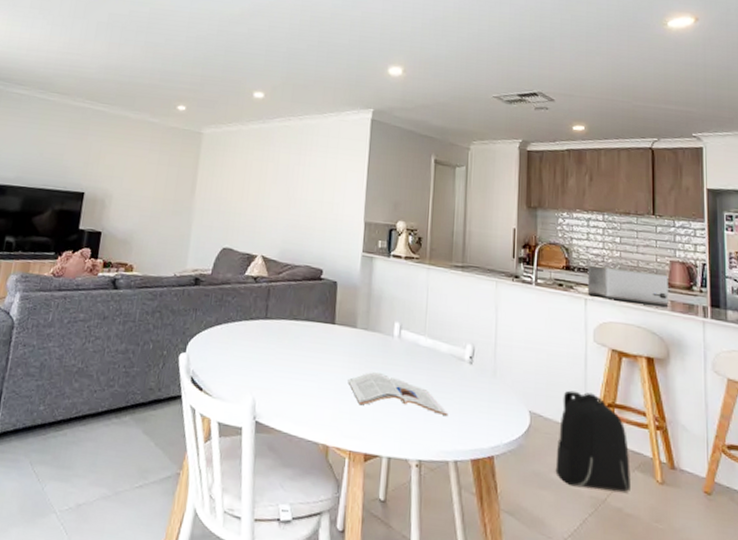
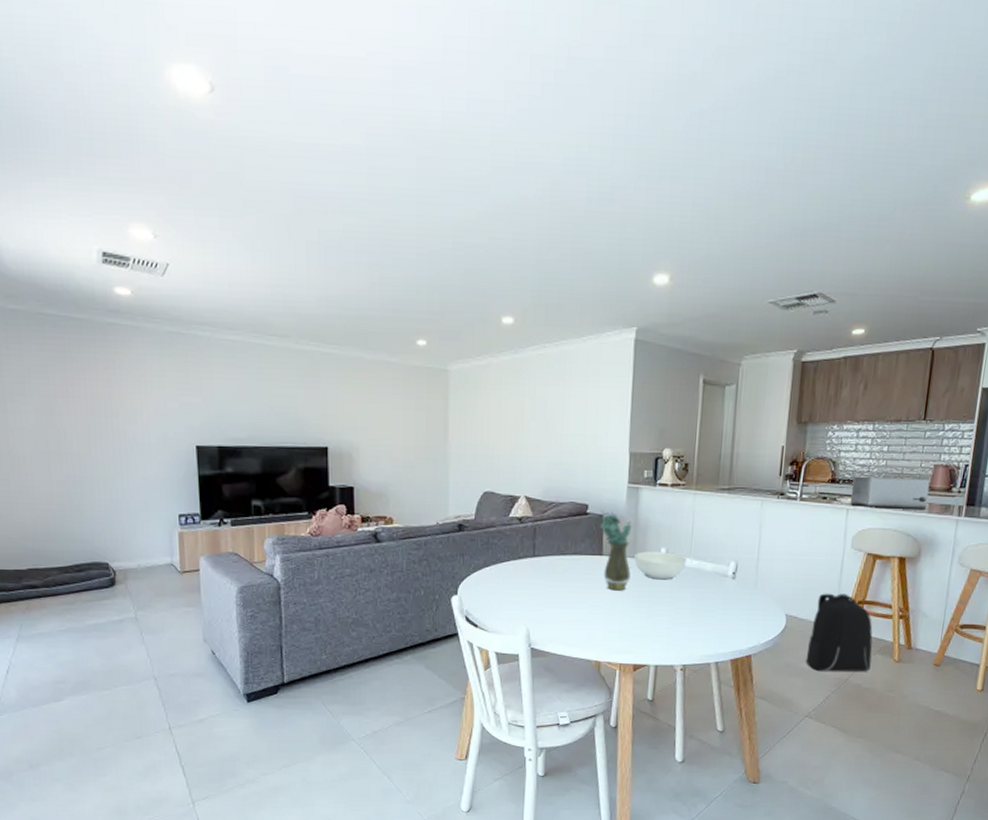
vase: none [333,276,366,365] -> present [600,509,632,591]
magazine: present [348,372,448,417] -> none [616,595,711,627]
bowl: none [367,324,422,358] -> present [634,551,687,580]

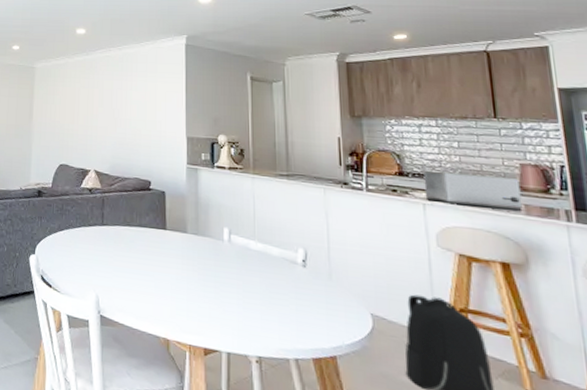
vase: present [600,509,632,591] -> none [162,186,195,267]
bowl: present [634,551,687,580] -> none [197,229,252,261]

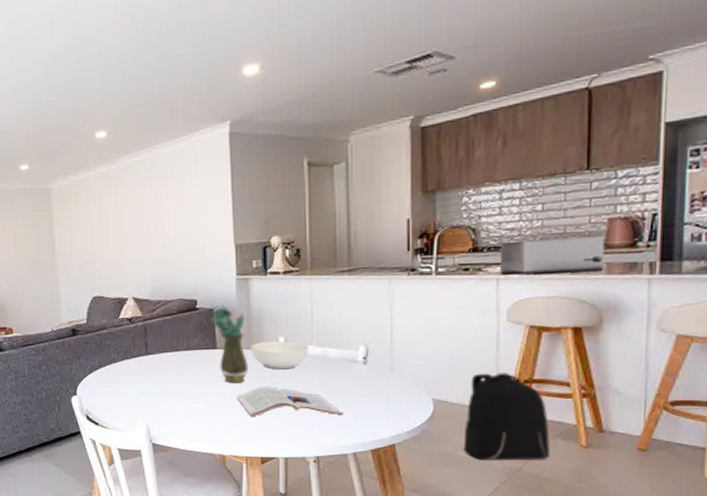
vase: none [162,186,195,267] -> present [210,303,249,383]
magazine: none [183,273,285,317] -> present [236,386,344,417]
bowl: none [197,229,252,261] -> present [251,341,309,370]

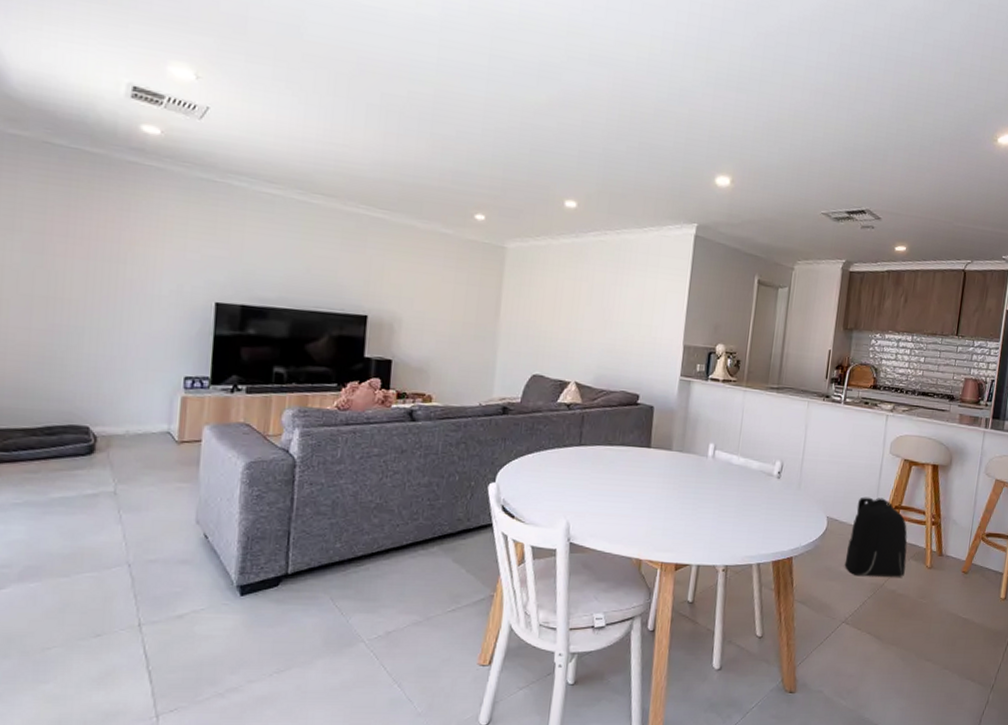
vase: present [210,303,249,383] -> none [650,401,682,486]
magazine: present [236,386,344,417] -> none [662,491,755,527]
bowl: present [251,341,309,370] -> none [682,446,734,476]
toaster: present [500,235,605,276] -> none [890,383,961,421]

